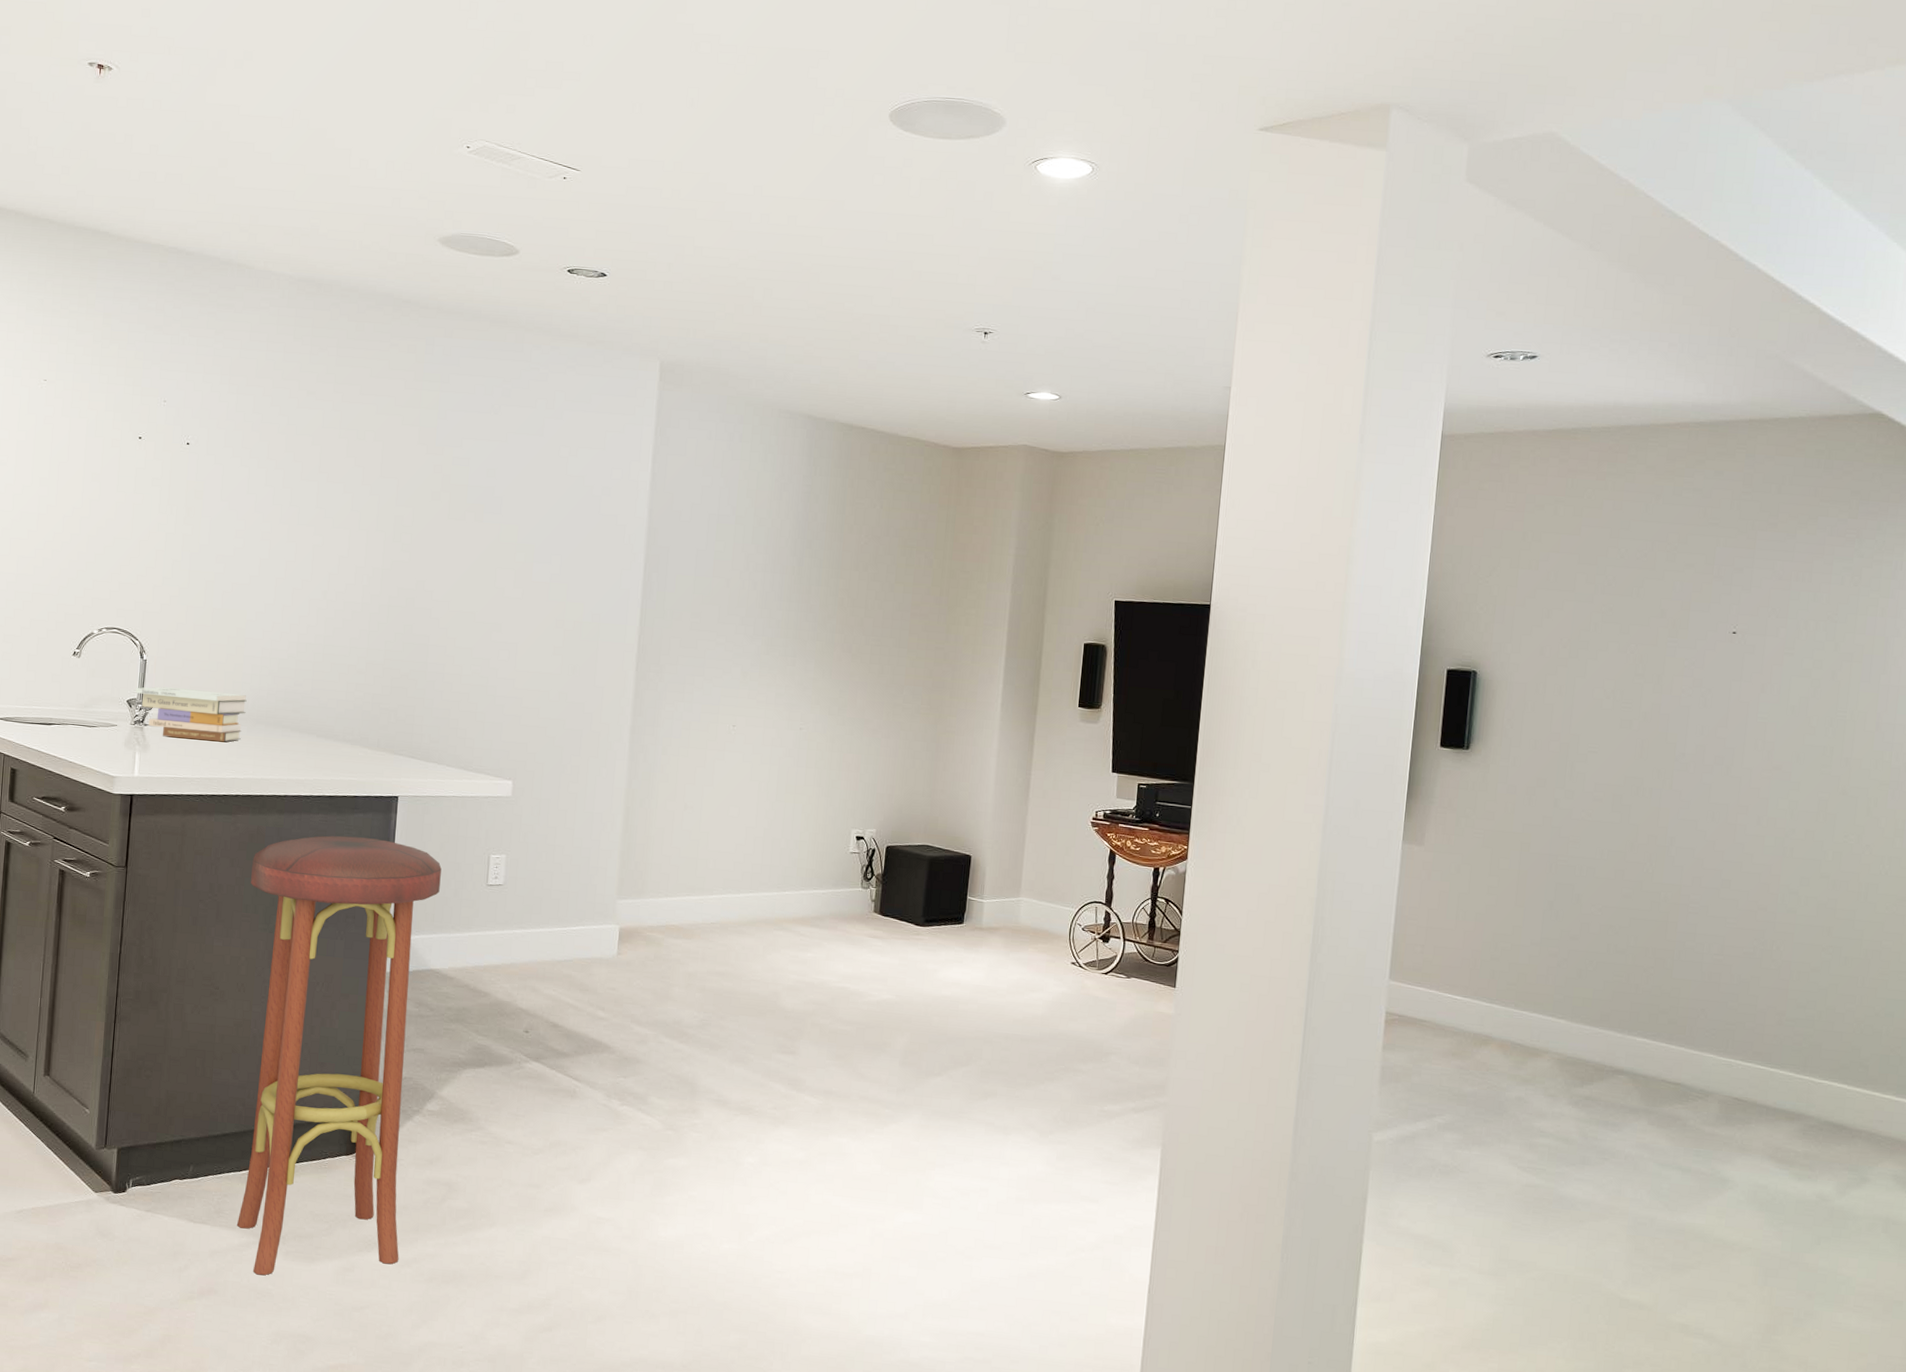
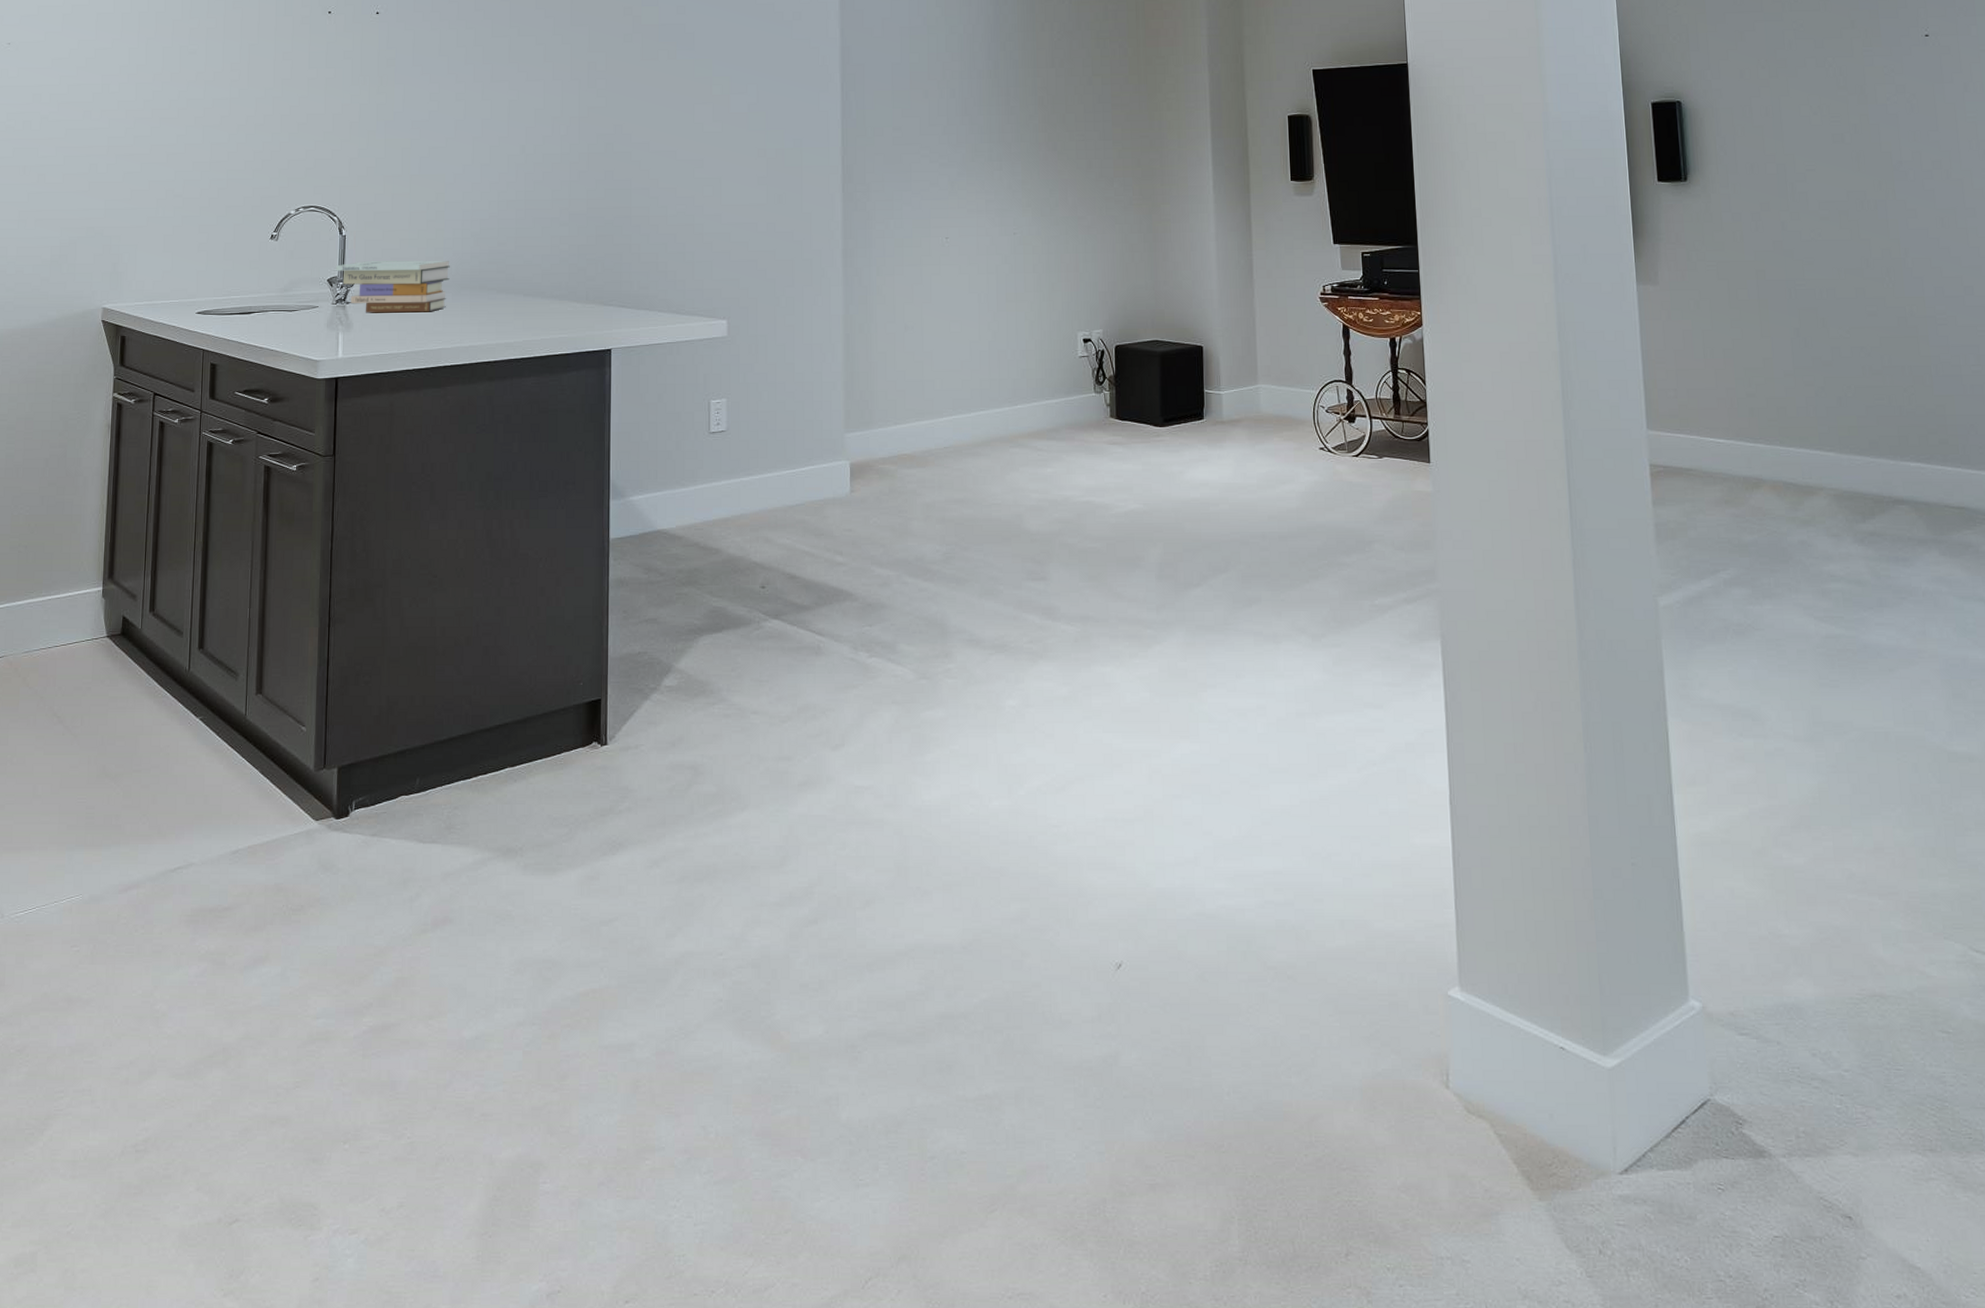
bar stool: present [236,835,442,1276] -> none [464,396,661,896]

